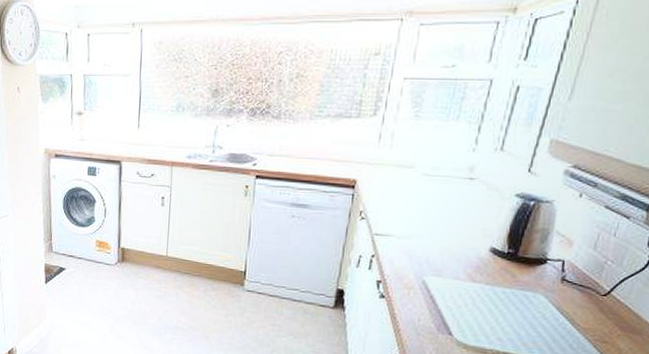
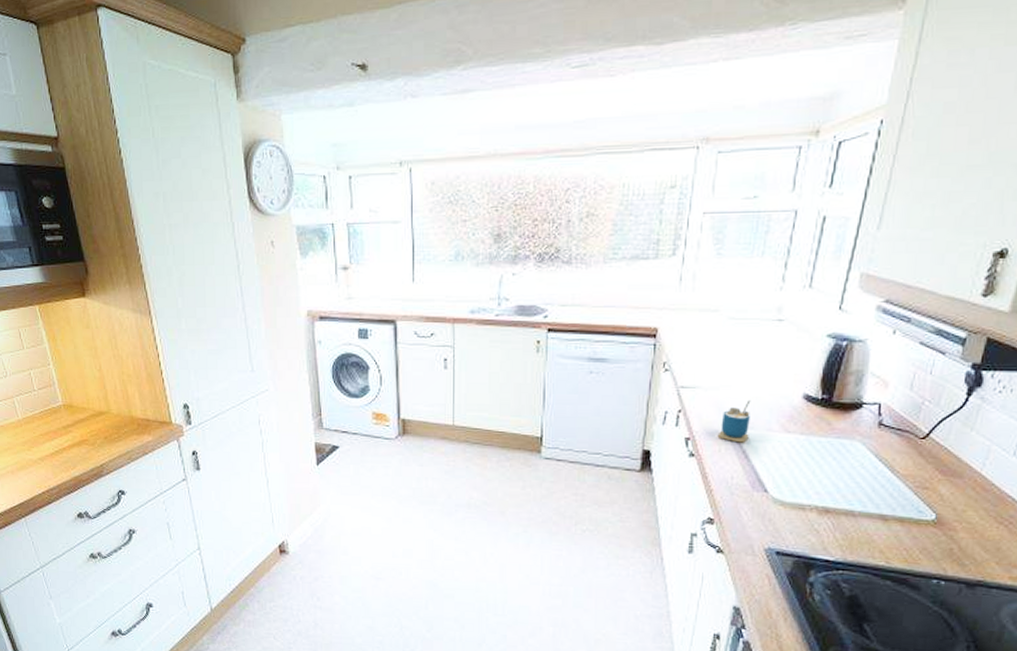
cup: none [407,249,440,289] -> present [717,399,751,443]

